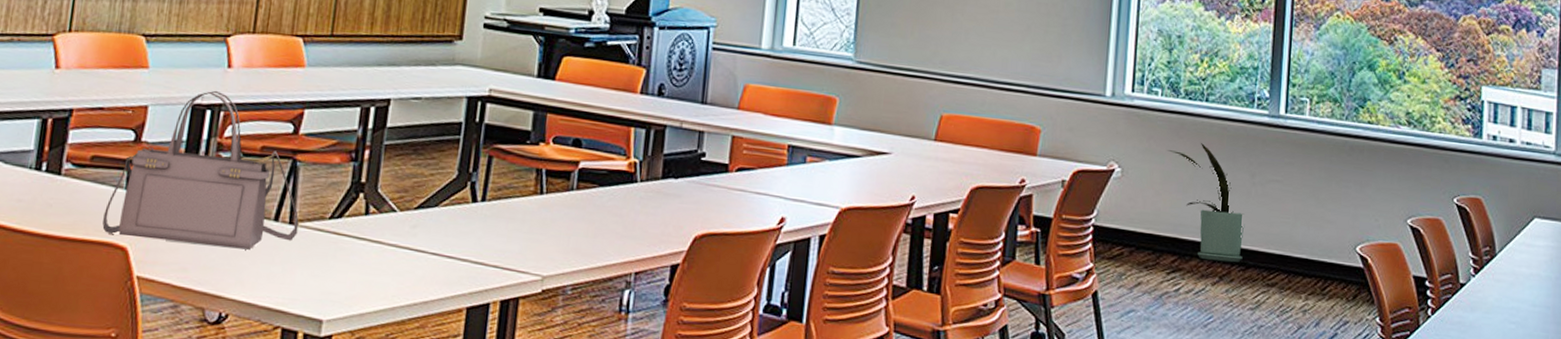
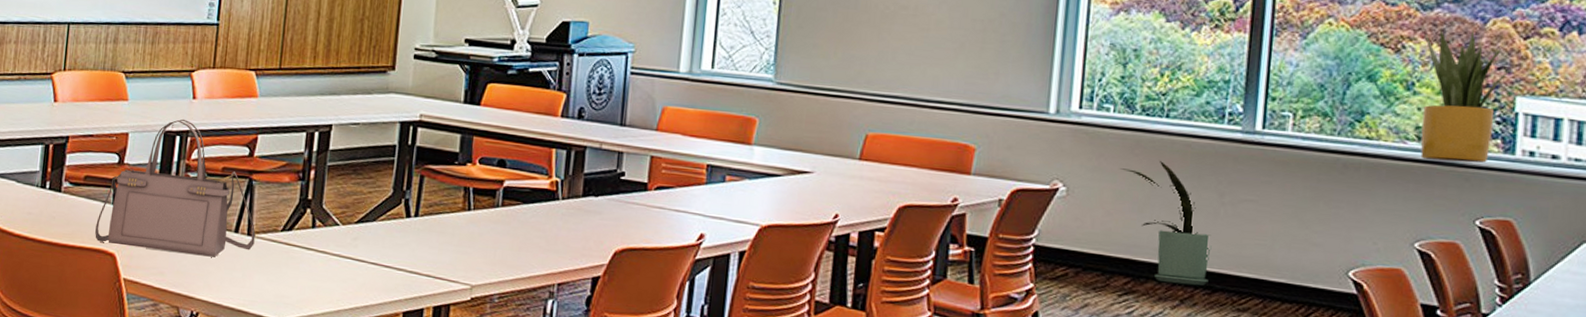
planter: none [1410,24,1478,147] -> present [1420,28,1512,164]

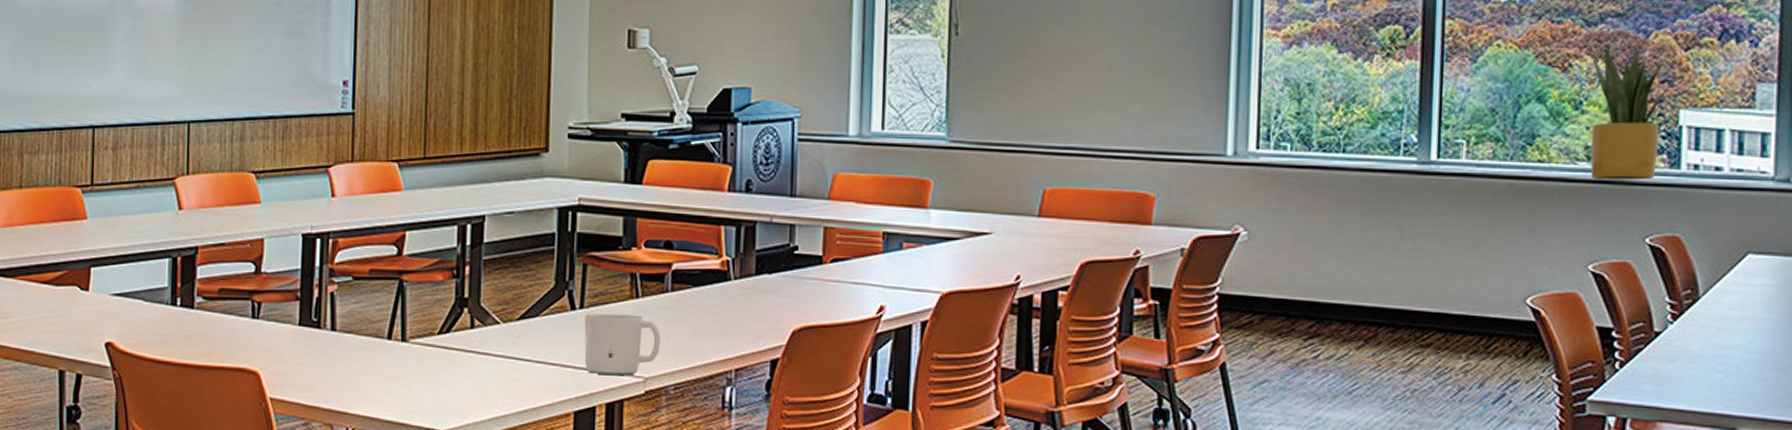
handbag: present [95,119,256,258] -> none [235,219,410,368]
mug: none [416,222,489,282] -> present [584,313,661,375]
house plant: present [1121,161,1211,287] -> none [1300,198,1392,325]

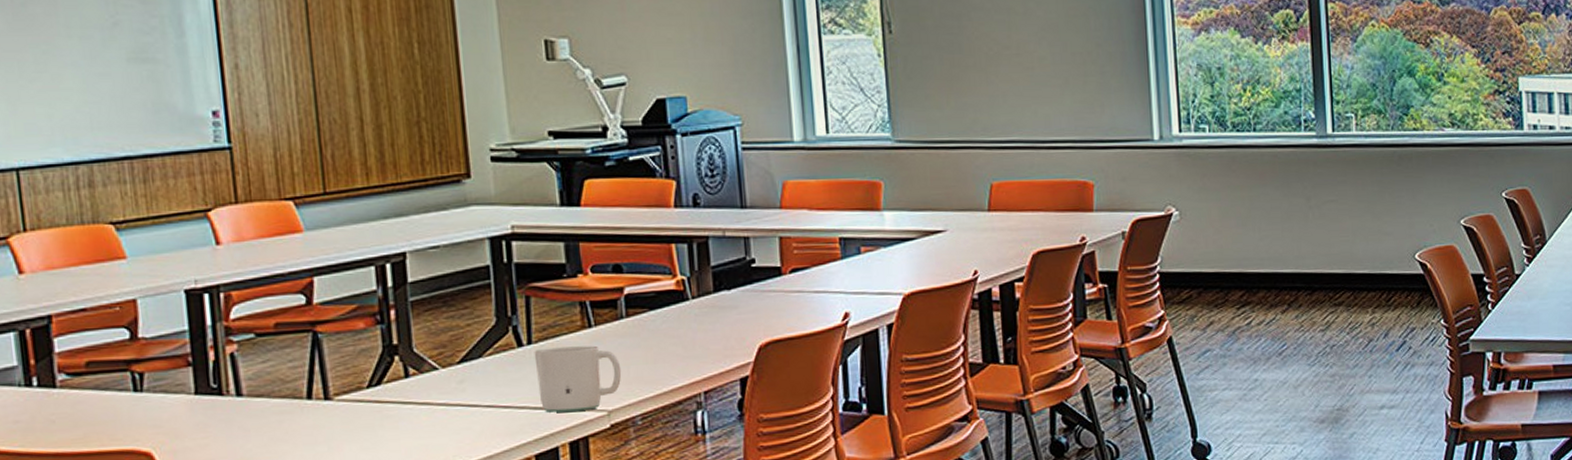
planter: present [1590,42,1675,181] -> none [1447,18,1513,144]

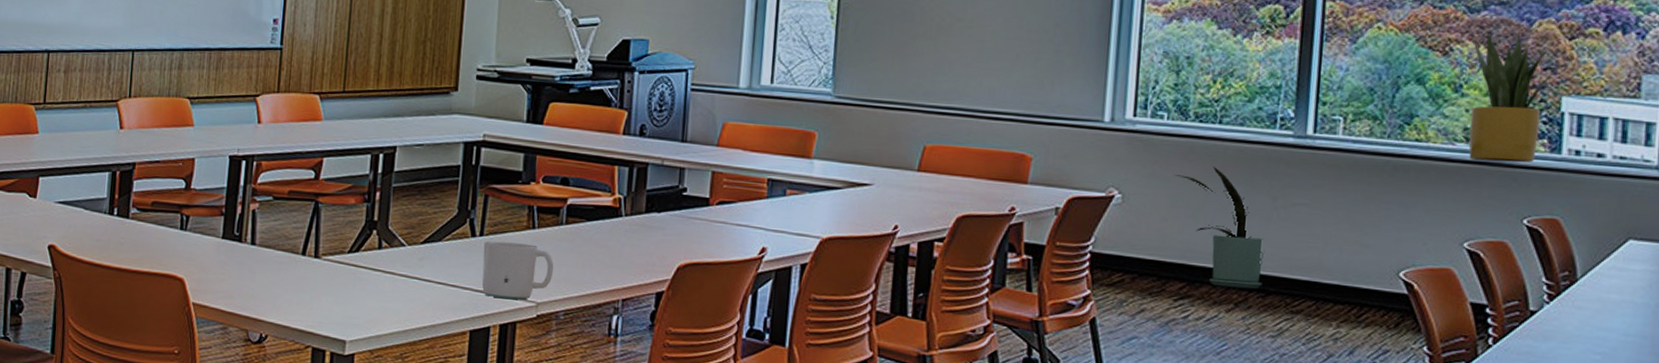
house plant: none [1222,174,1308,290] -> present [1175,167,1265,290]
planter: none [1447,18,1513,144] -> present [1468,30,1558,163]

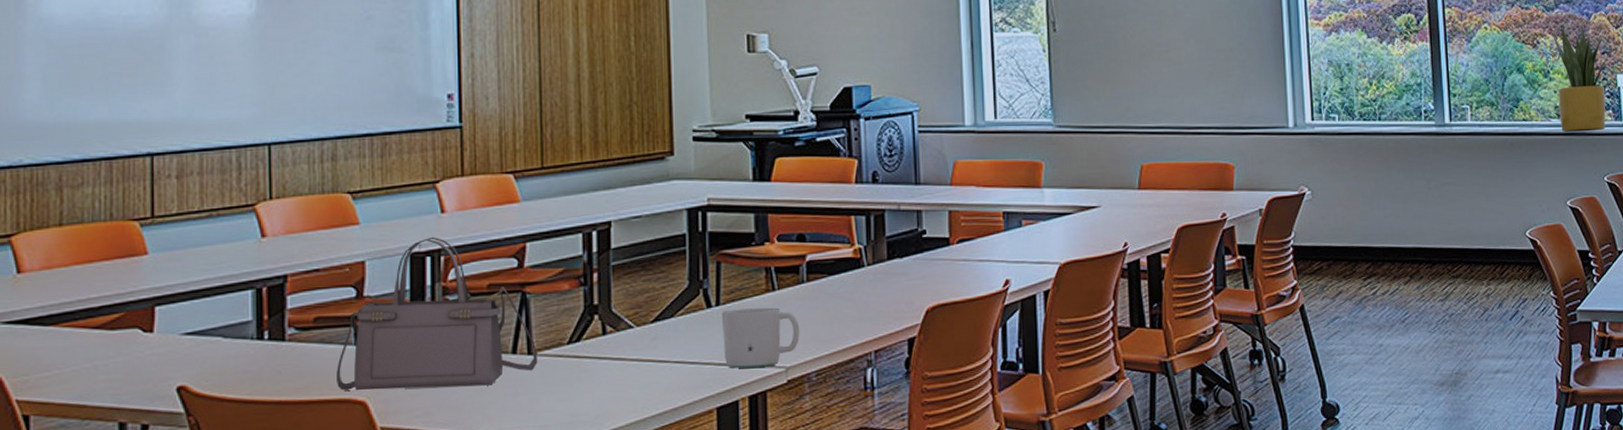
handbag: none [163,143,323,280] -> present [337,236,538,391]
house plant: present [1175,167,1265,290] -> none [1351,158,1429,263]

